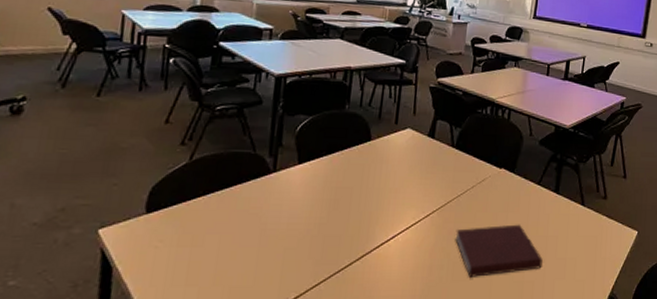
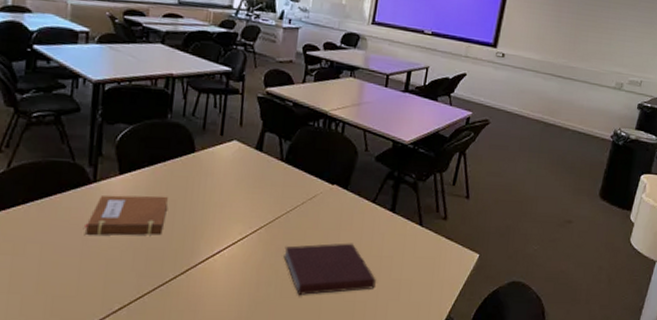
notebook: none [263,183,345,225] -> present [85,195,168,236]

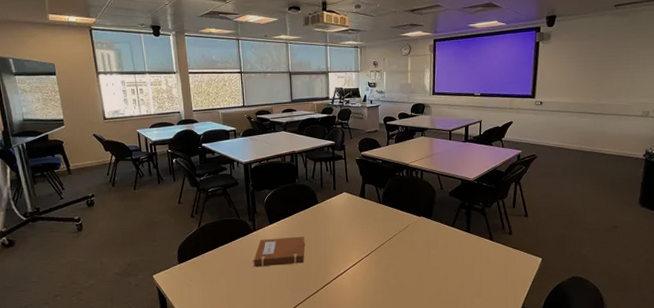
notebook: present [283,243,376,295] -> none [391,258,462,298]

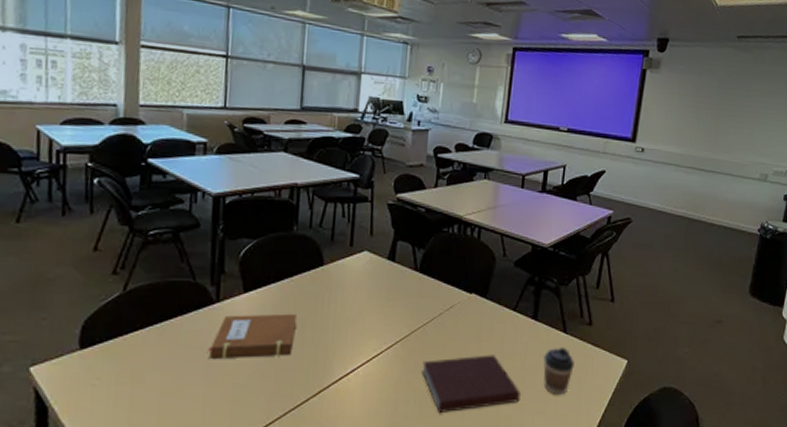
notebook: none [391,258,462,298] -> present [422,354,520,413]
coffee cup: none [477,250,501,285] -> present [543,346,574,396]

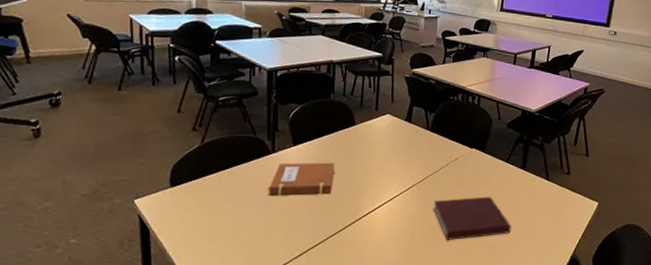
coffee cup: present [543,346,574,396] -> none [530,191,555,229]

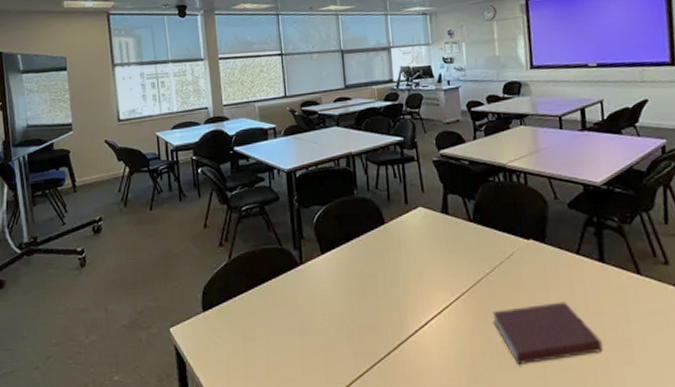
notebook: present [268,162,335,197] -> none [300,270,370,317]

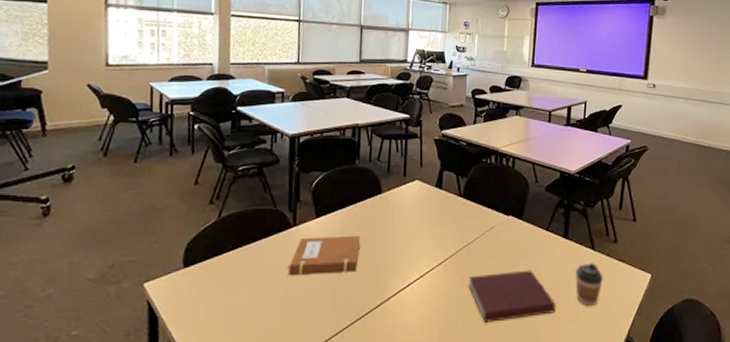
notebook: none [300,270,370,317] -> present [288,235,360,276]
coffee cup: none [620,289,658,344] -> present [575,262,603,307]

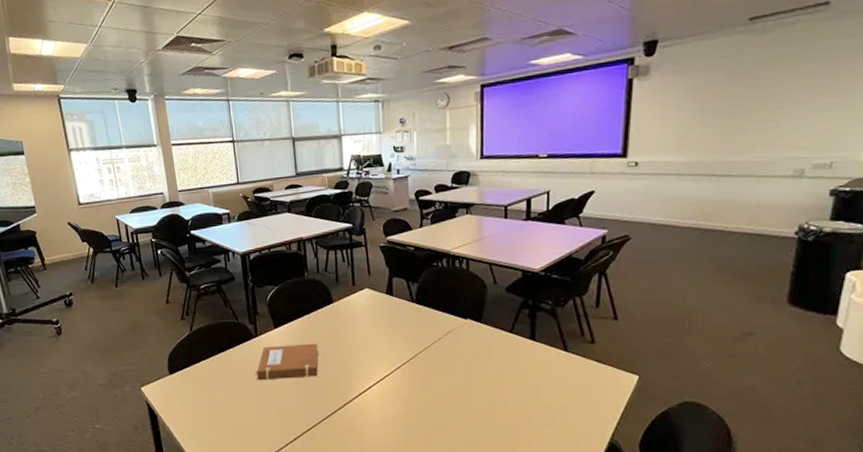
notebook: present [468,270,556,322] -> none [428,372,526,423]
coffee cup: present [575,262,603,307] -> none [546,364,579,409]

